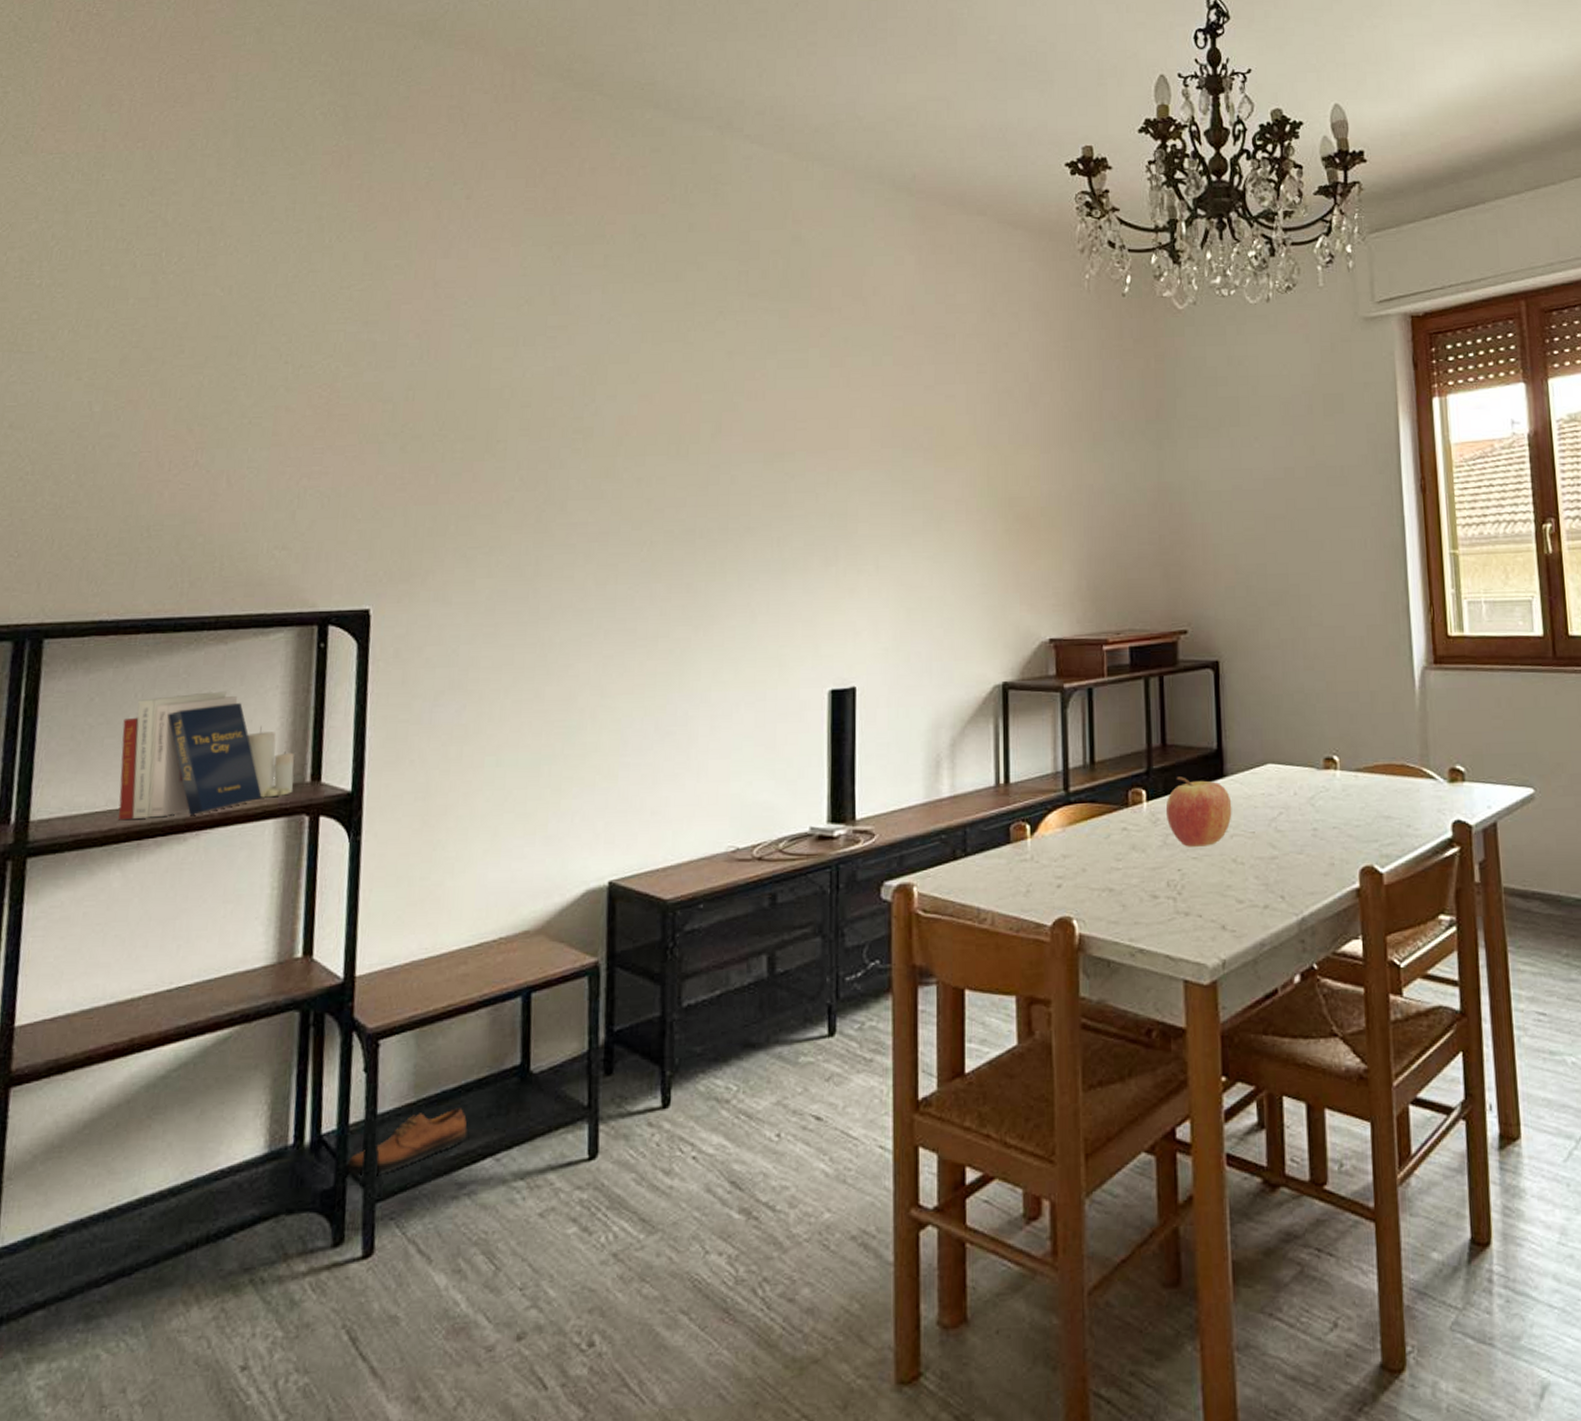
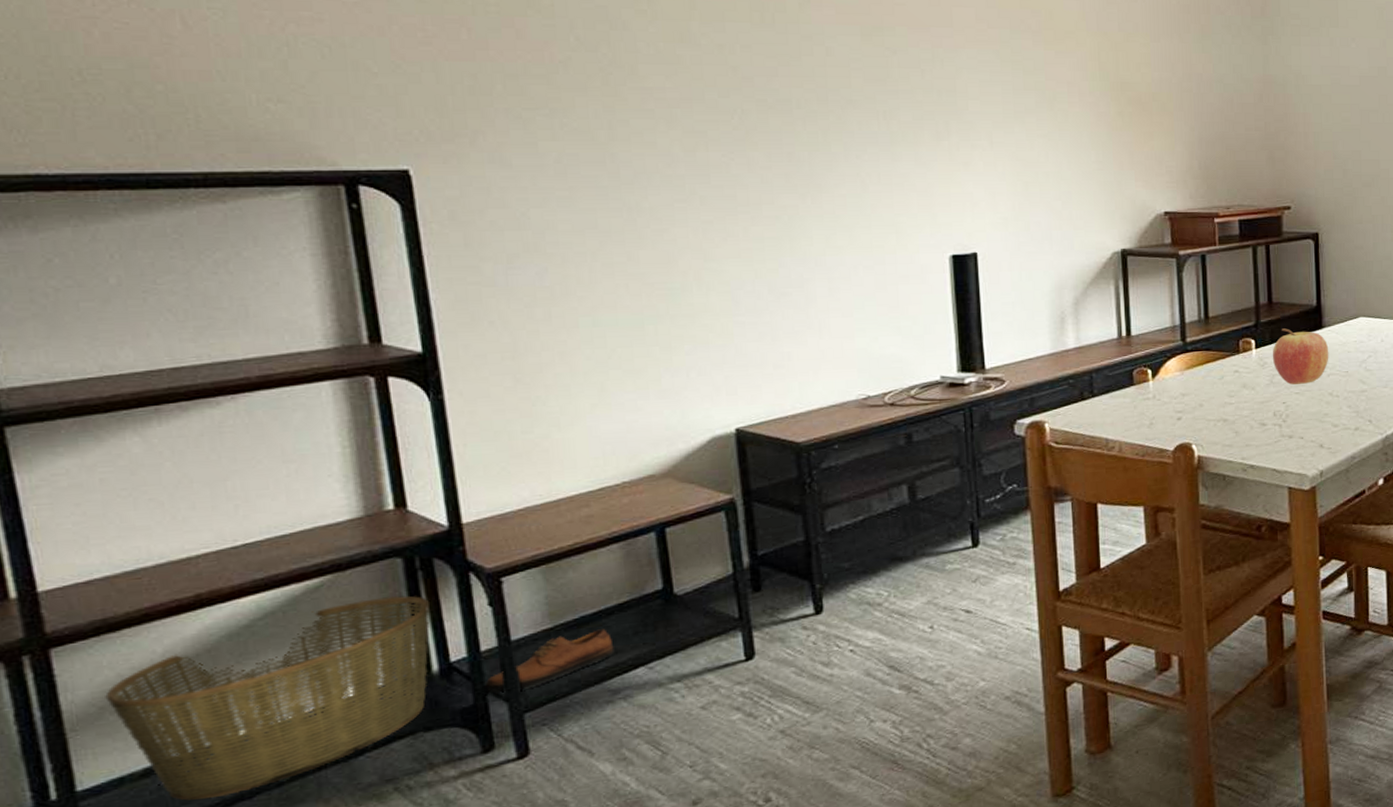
basket: none [40,1053,315,1272] -> present [105,595,431,801]
books: present [118,691,262,821] -> none [101,252,309,386]
candle: present [247,725,294,798] -> none [275,288,349,360]

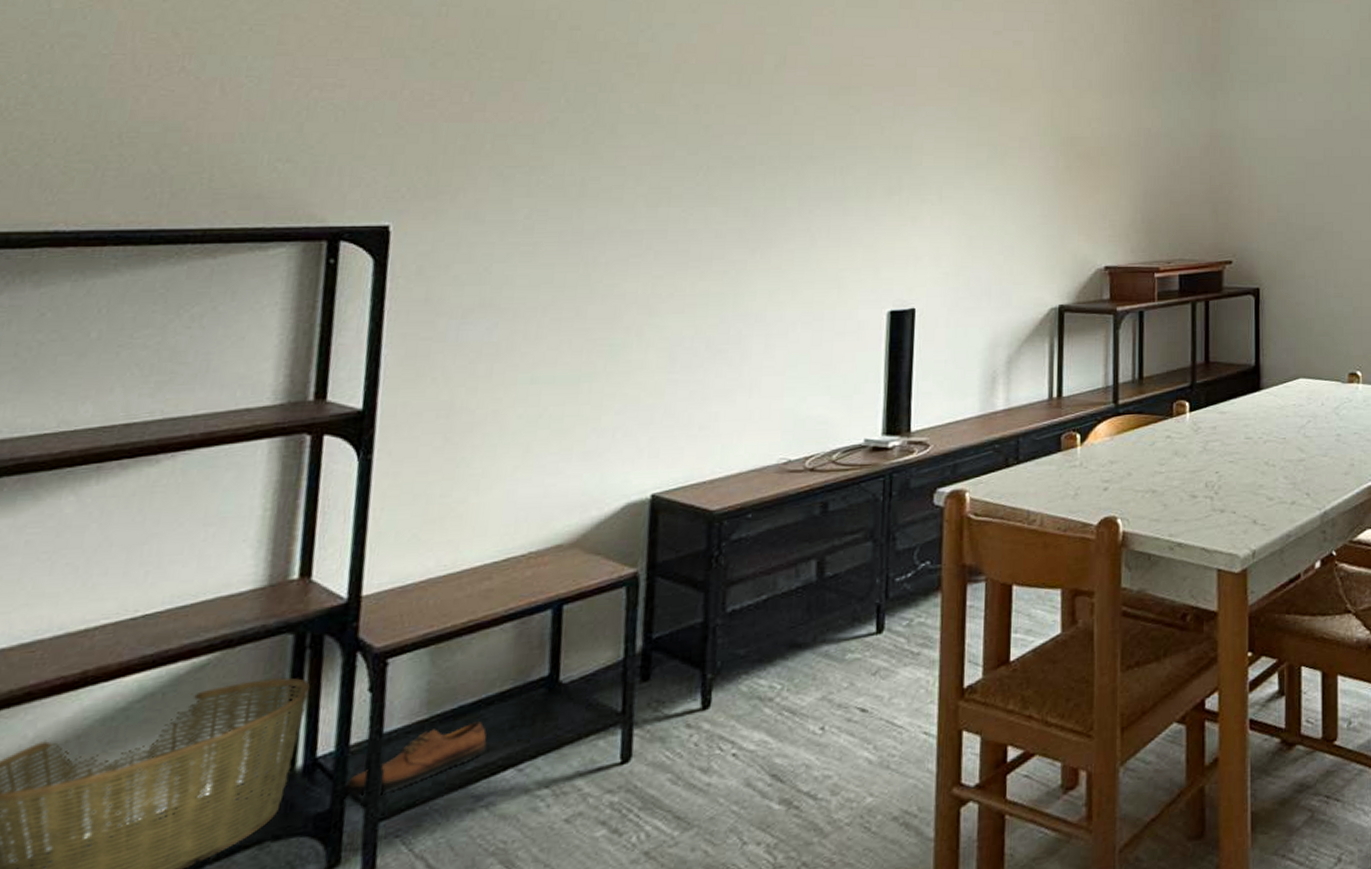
fruit: present [1272,328,1329,385] -> none [1206,390,1266,452]

